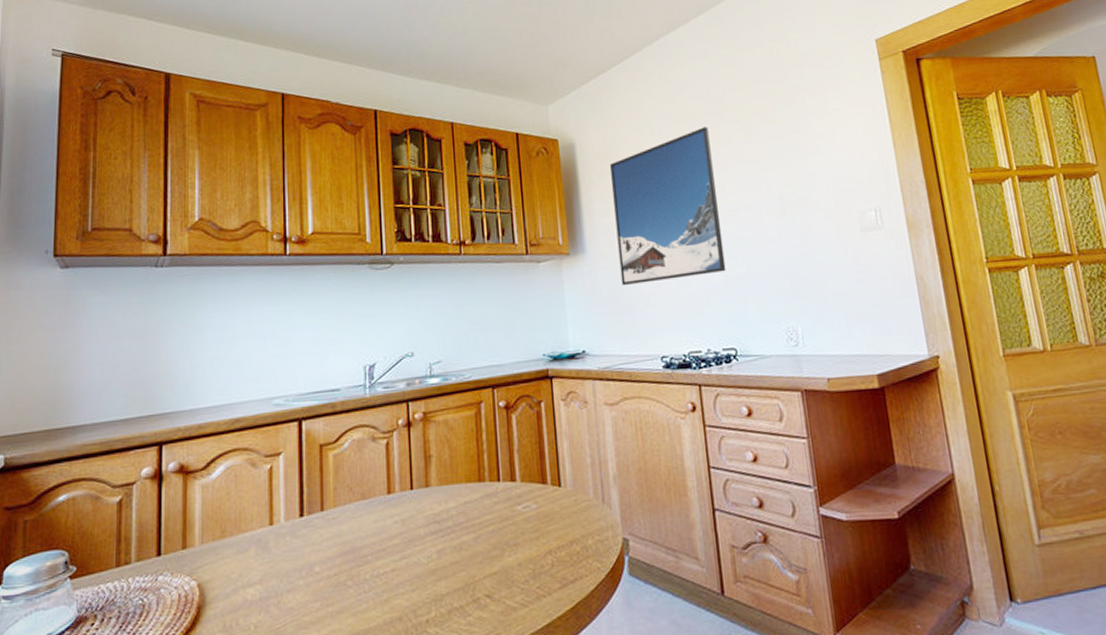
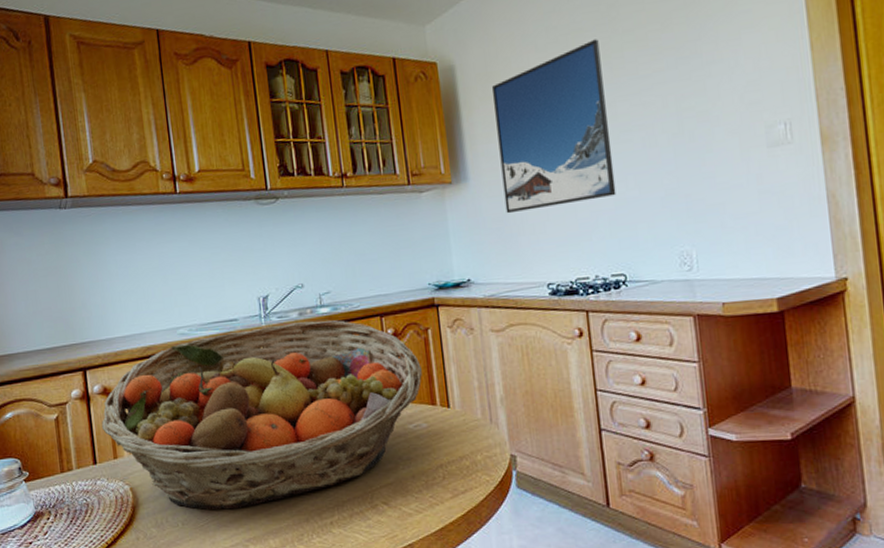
fruit basket: none [172,391,533,609] -> present [101,320,422,510]

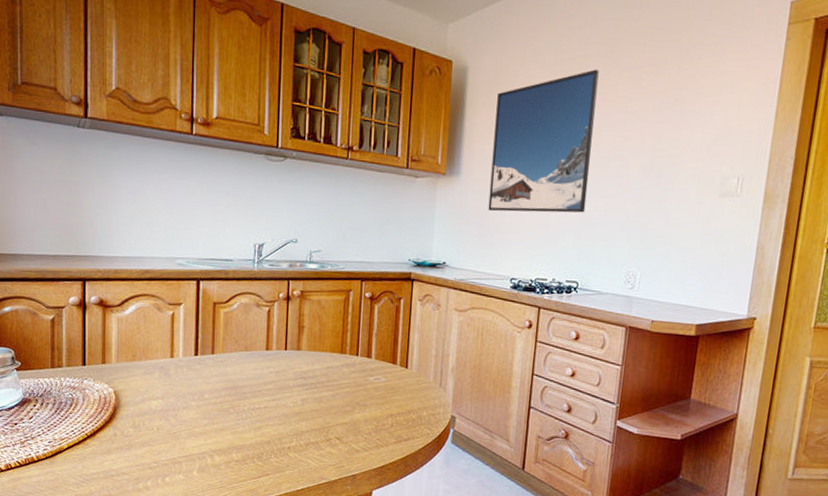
fruit basket: present [101,320,422,510] -> none [94,271,389,424]

